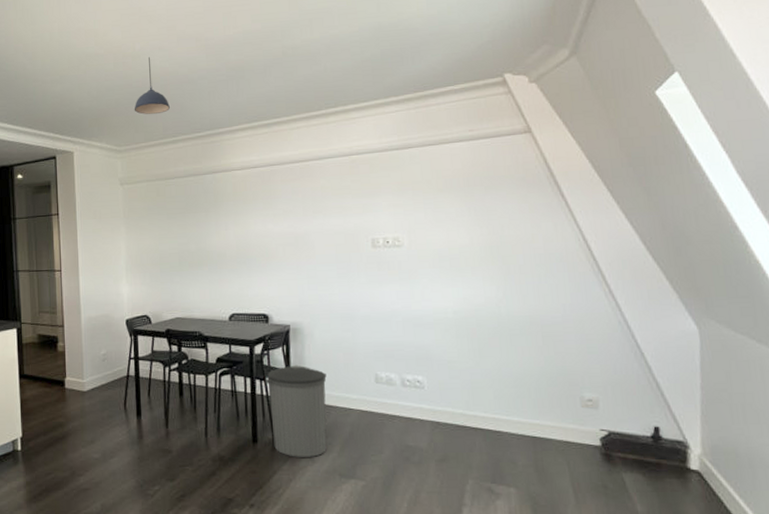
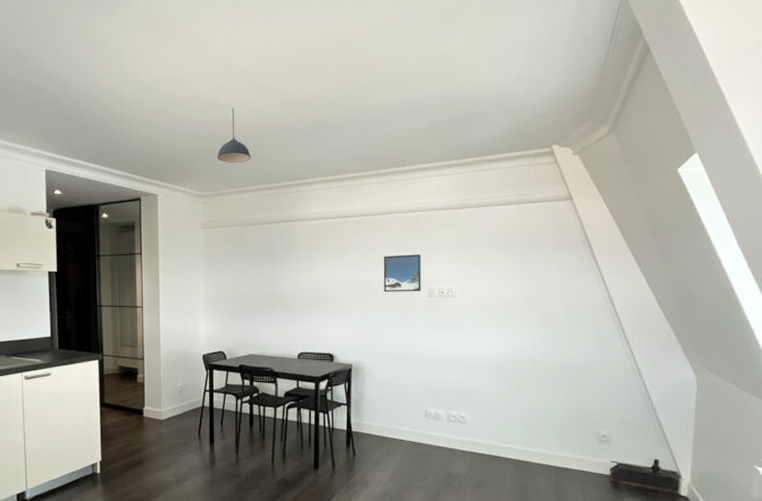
trash can: present [265,365,327,457] -> none [328,400,383,482]
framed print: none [318,201,364,245] -> present [383,254,421,292]

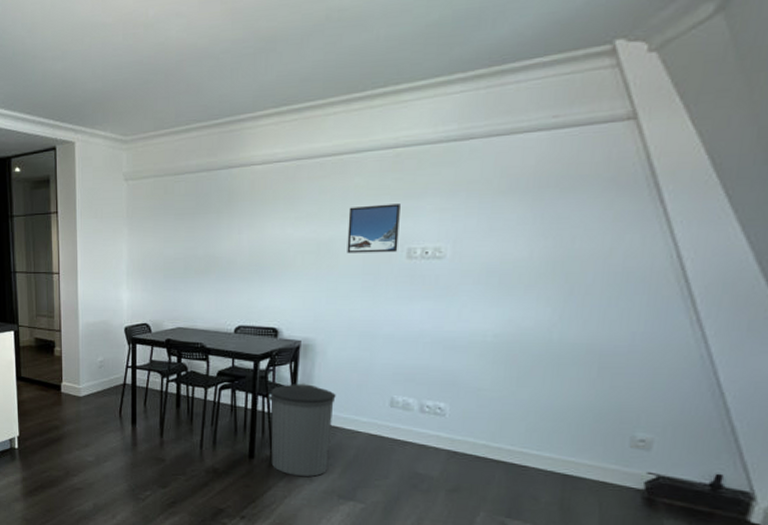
pendant light: present [217,107,251,164] -> none [143,25,185,98]
trash can: none [328,400,383,482] -> present [268,383,336,477]

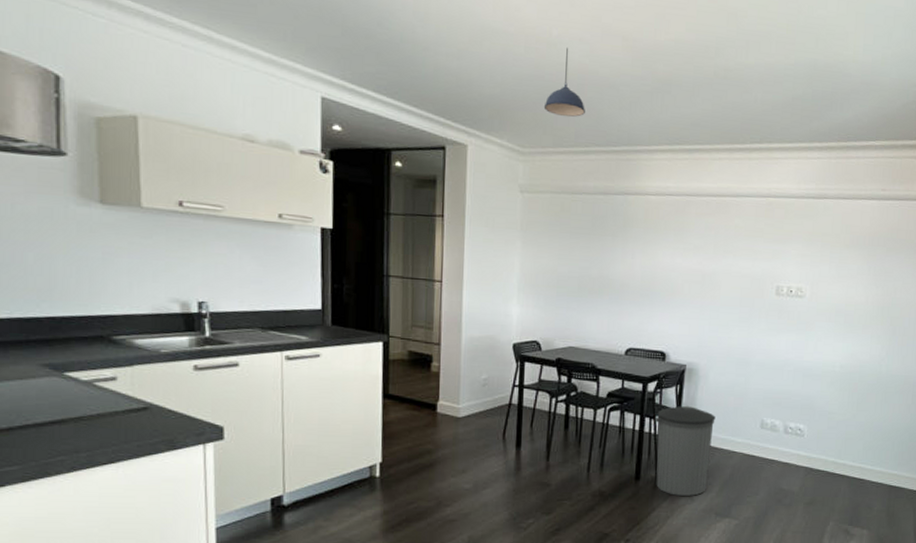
pendant light: none [143,25,185,98] -> present [543,47,585,117]
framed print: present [347,204,400,254] -> none [727,244,771,289]

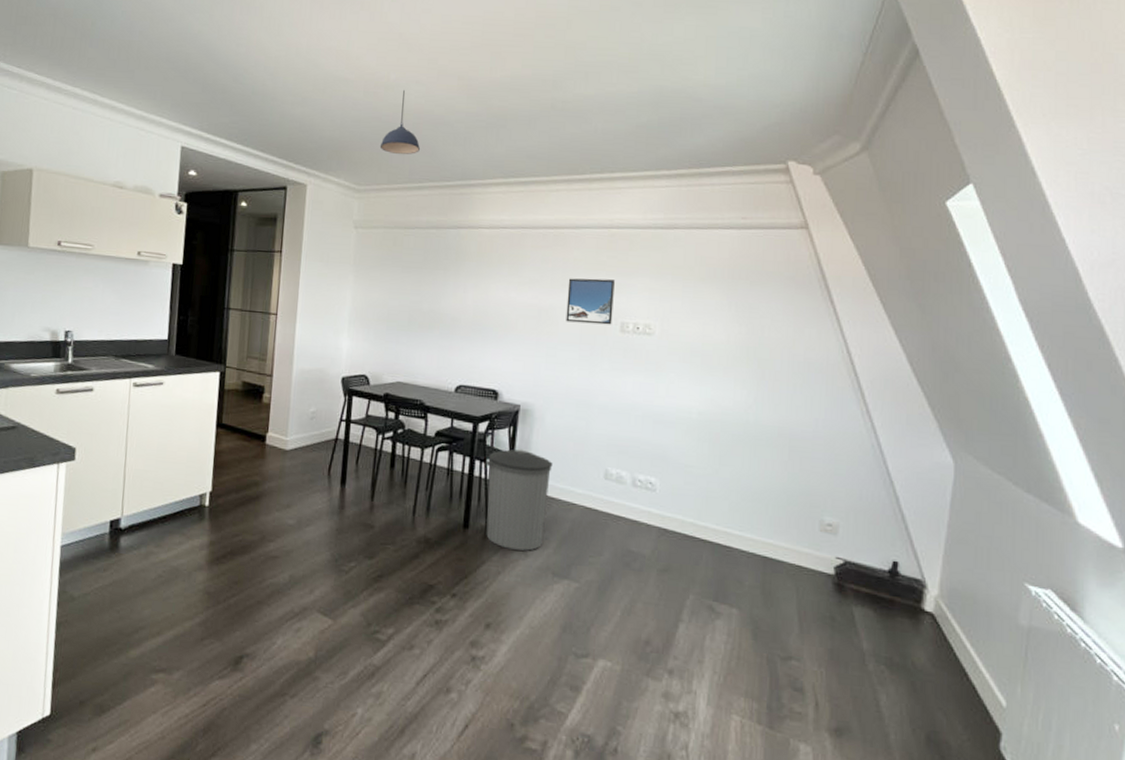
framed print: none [727,244,771,289] -> present [566,278,615,325]

